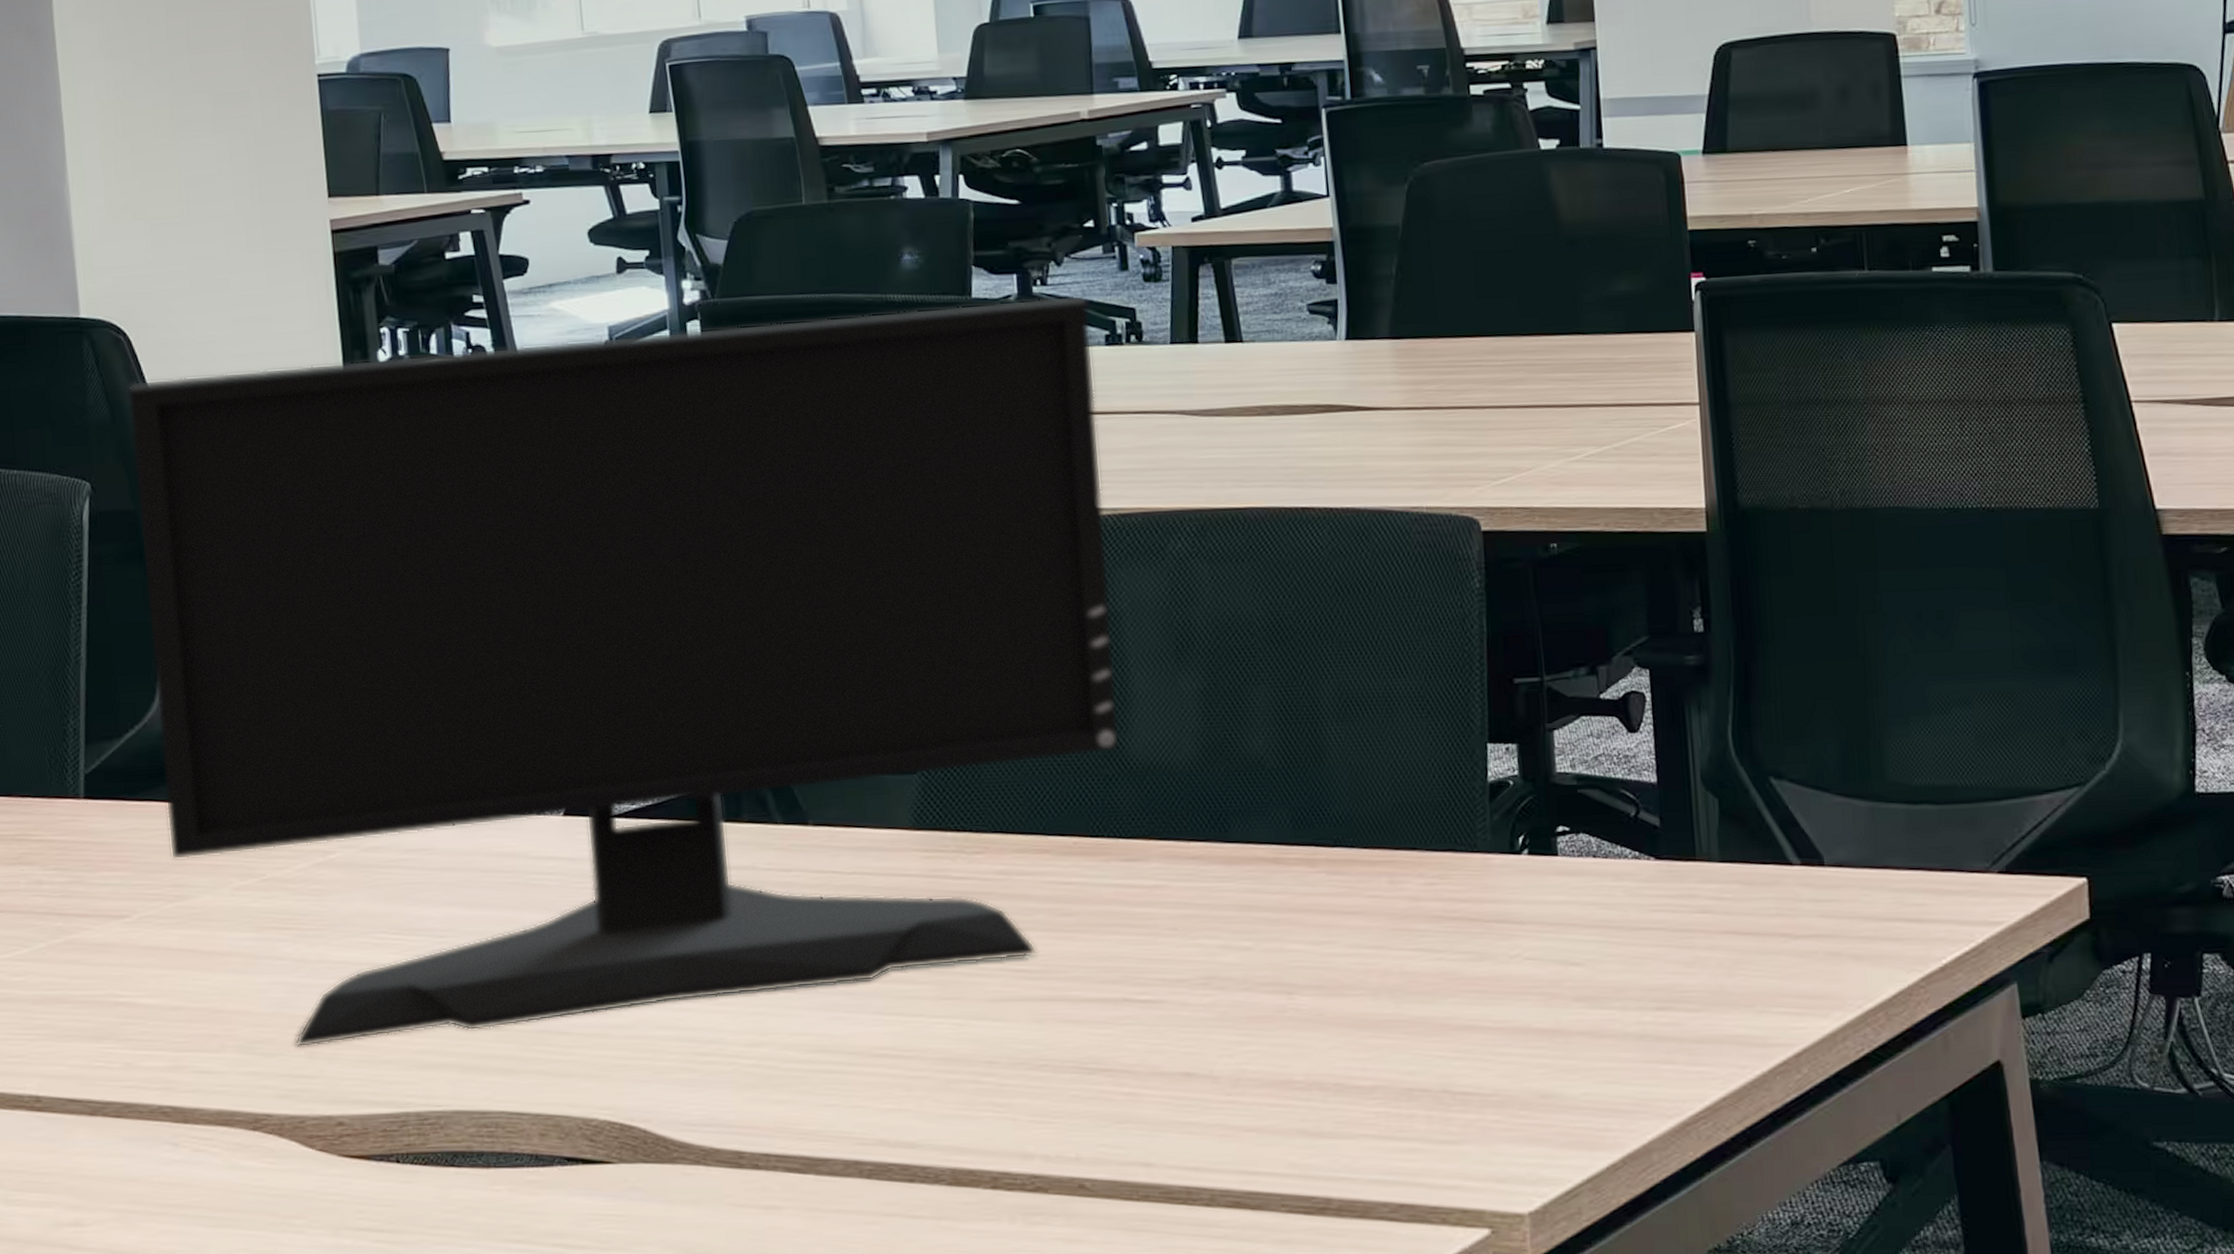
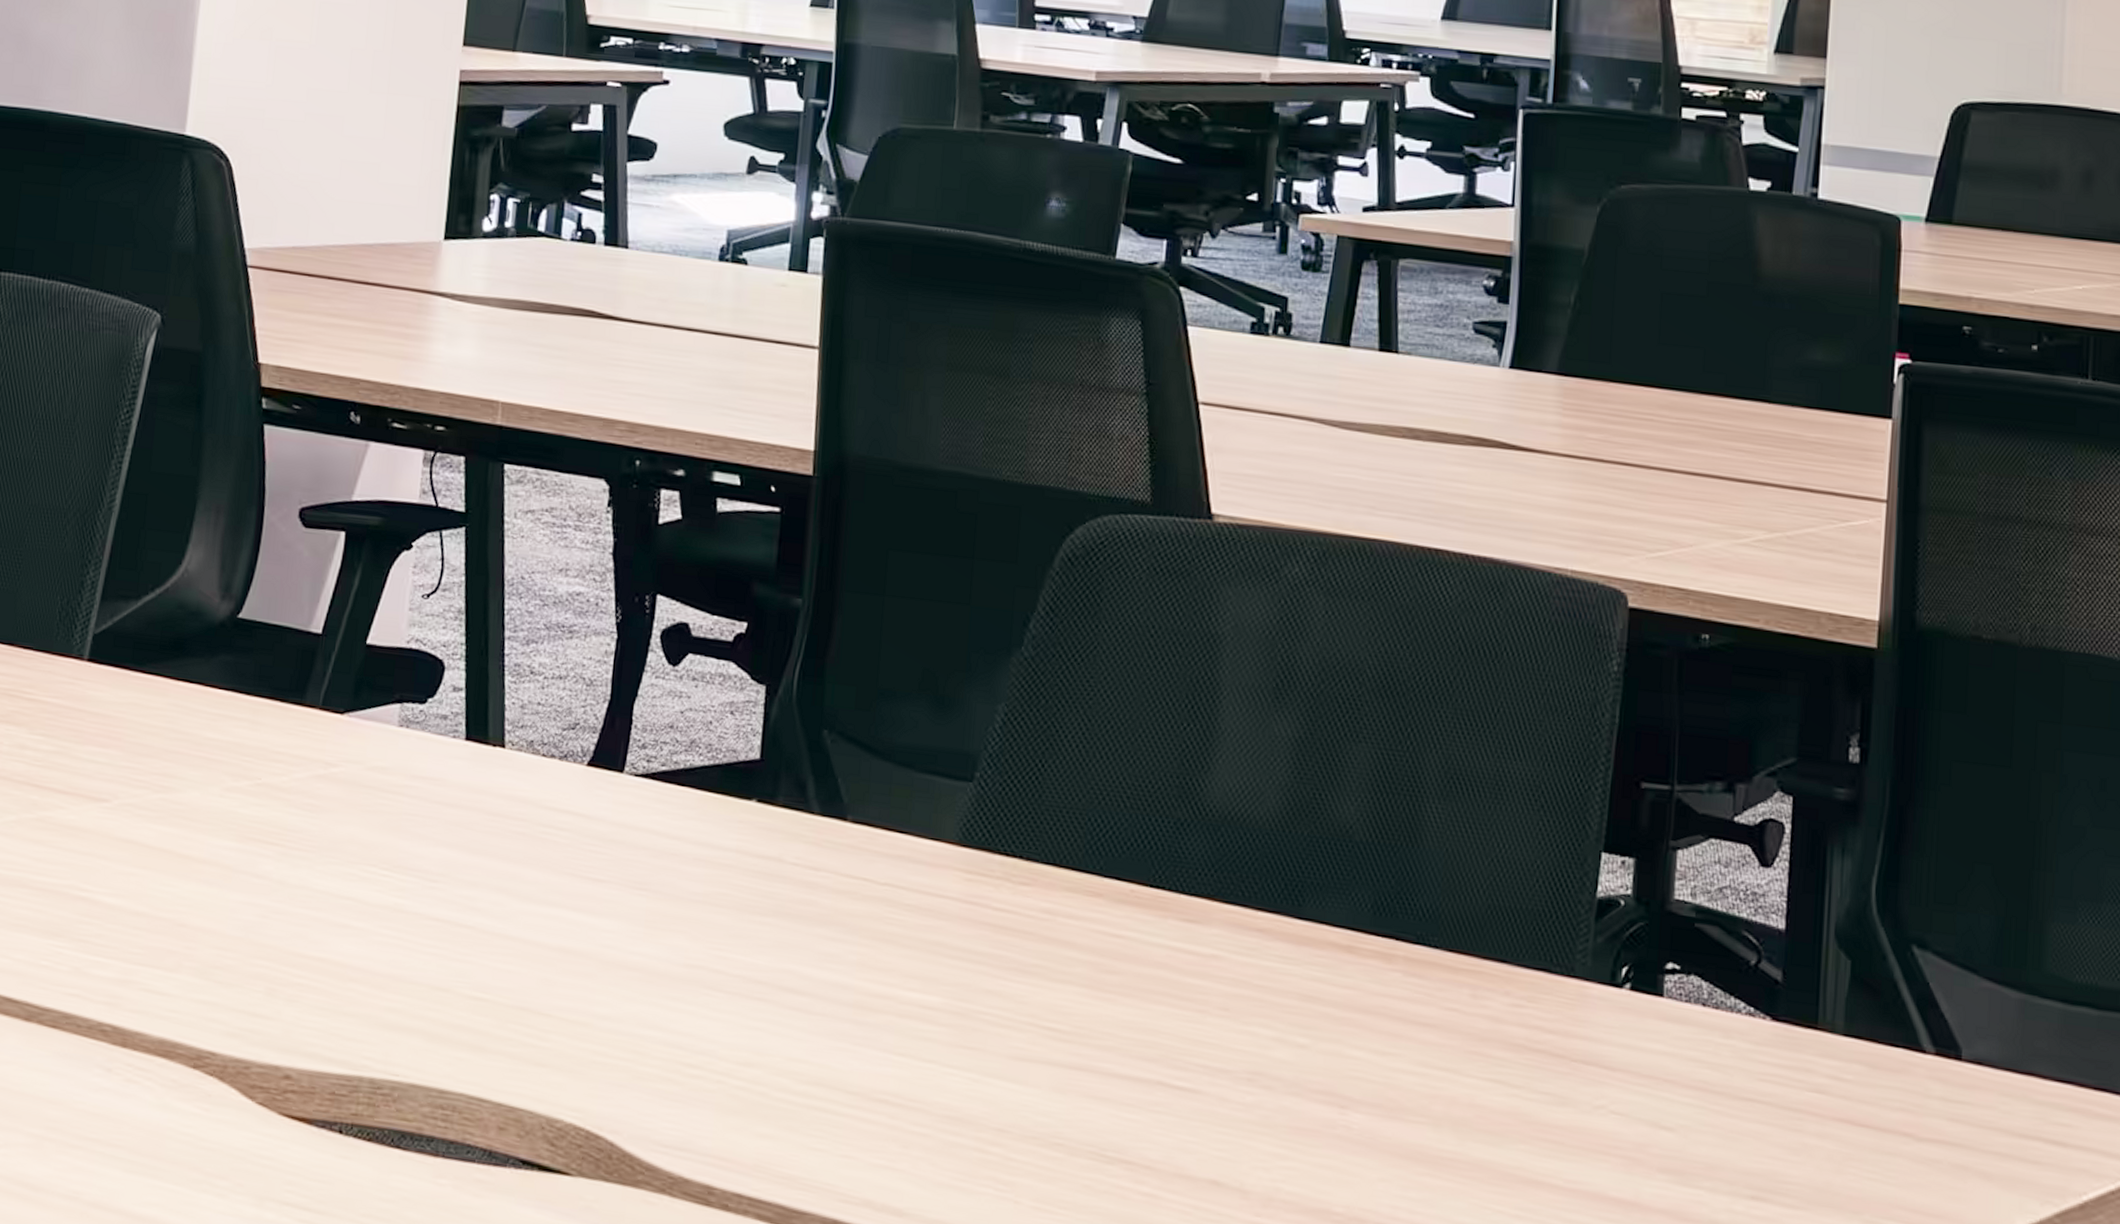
computer monitor: present [127,295,1120,1048] -> none [165,212,1240,1015]

